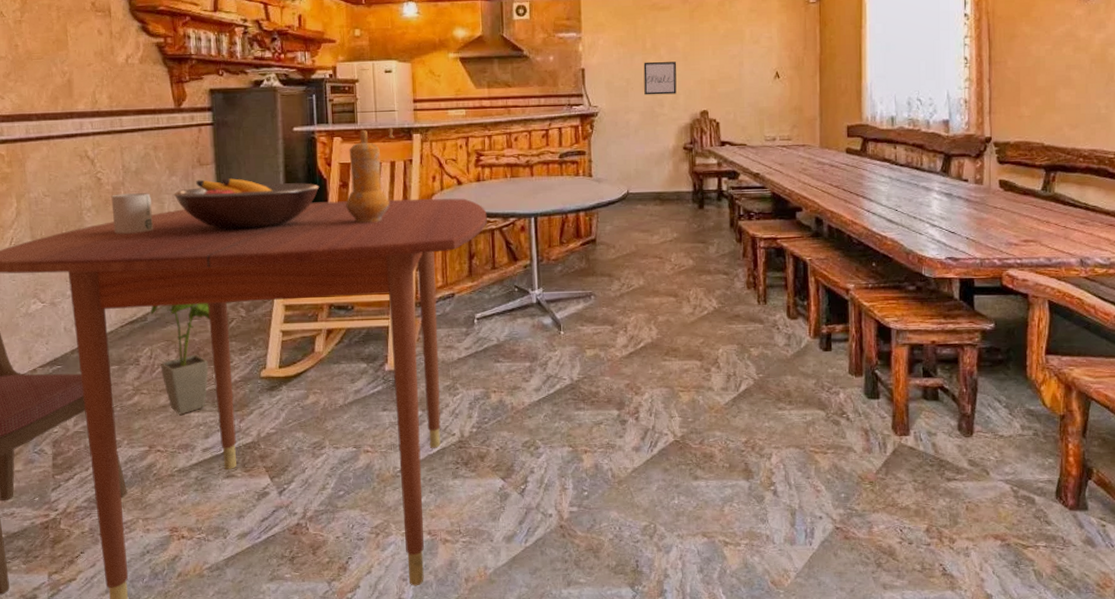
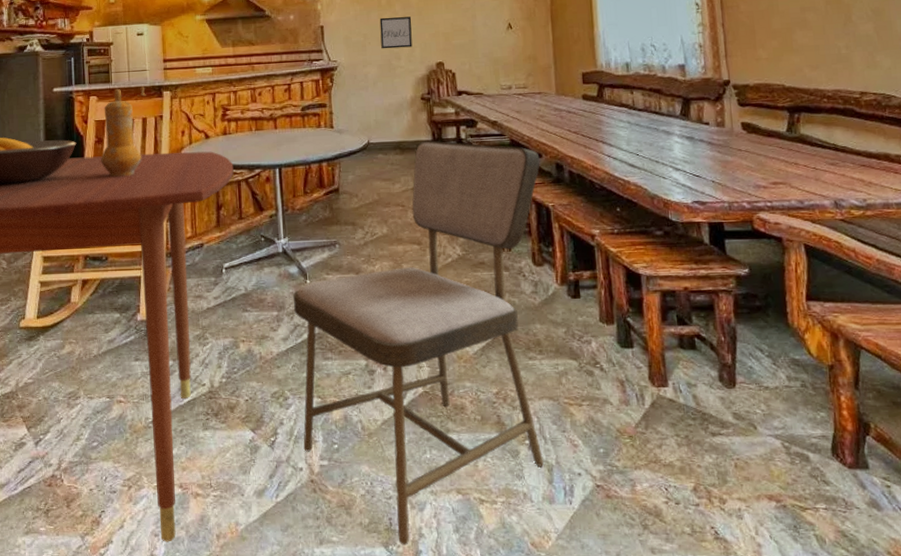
dining chair: none [547,191,800,585] -> present [293,140,544,545]

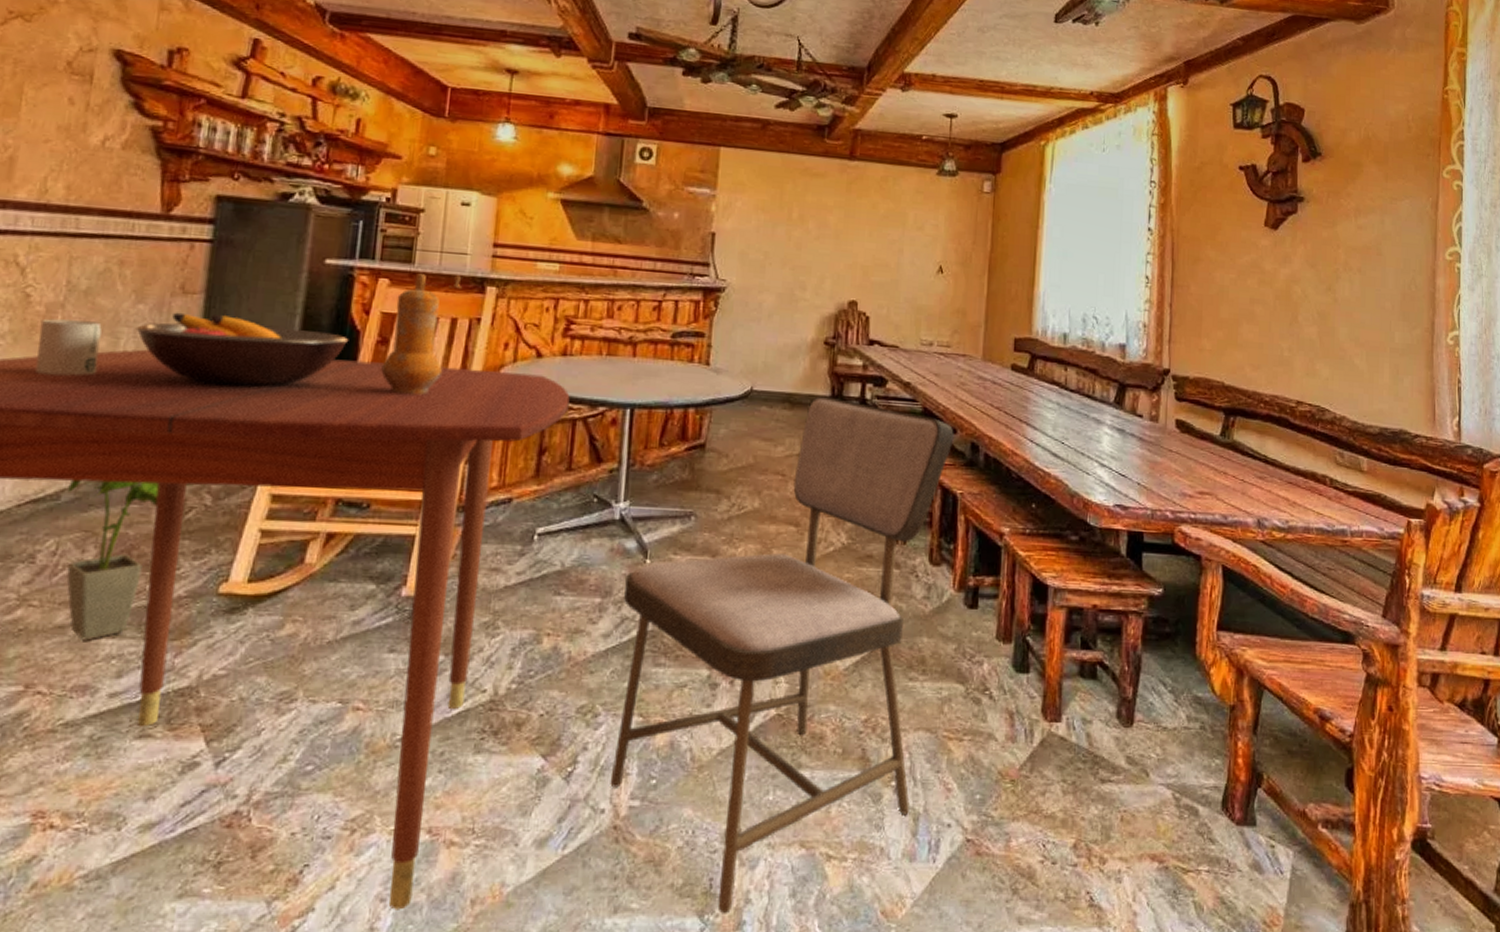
wall art: present [379,16,413,49] -> none [784,234,827,277]

